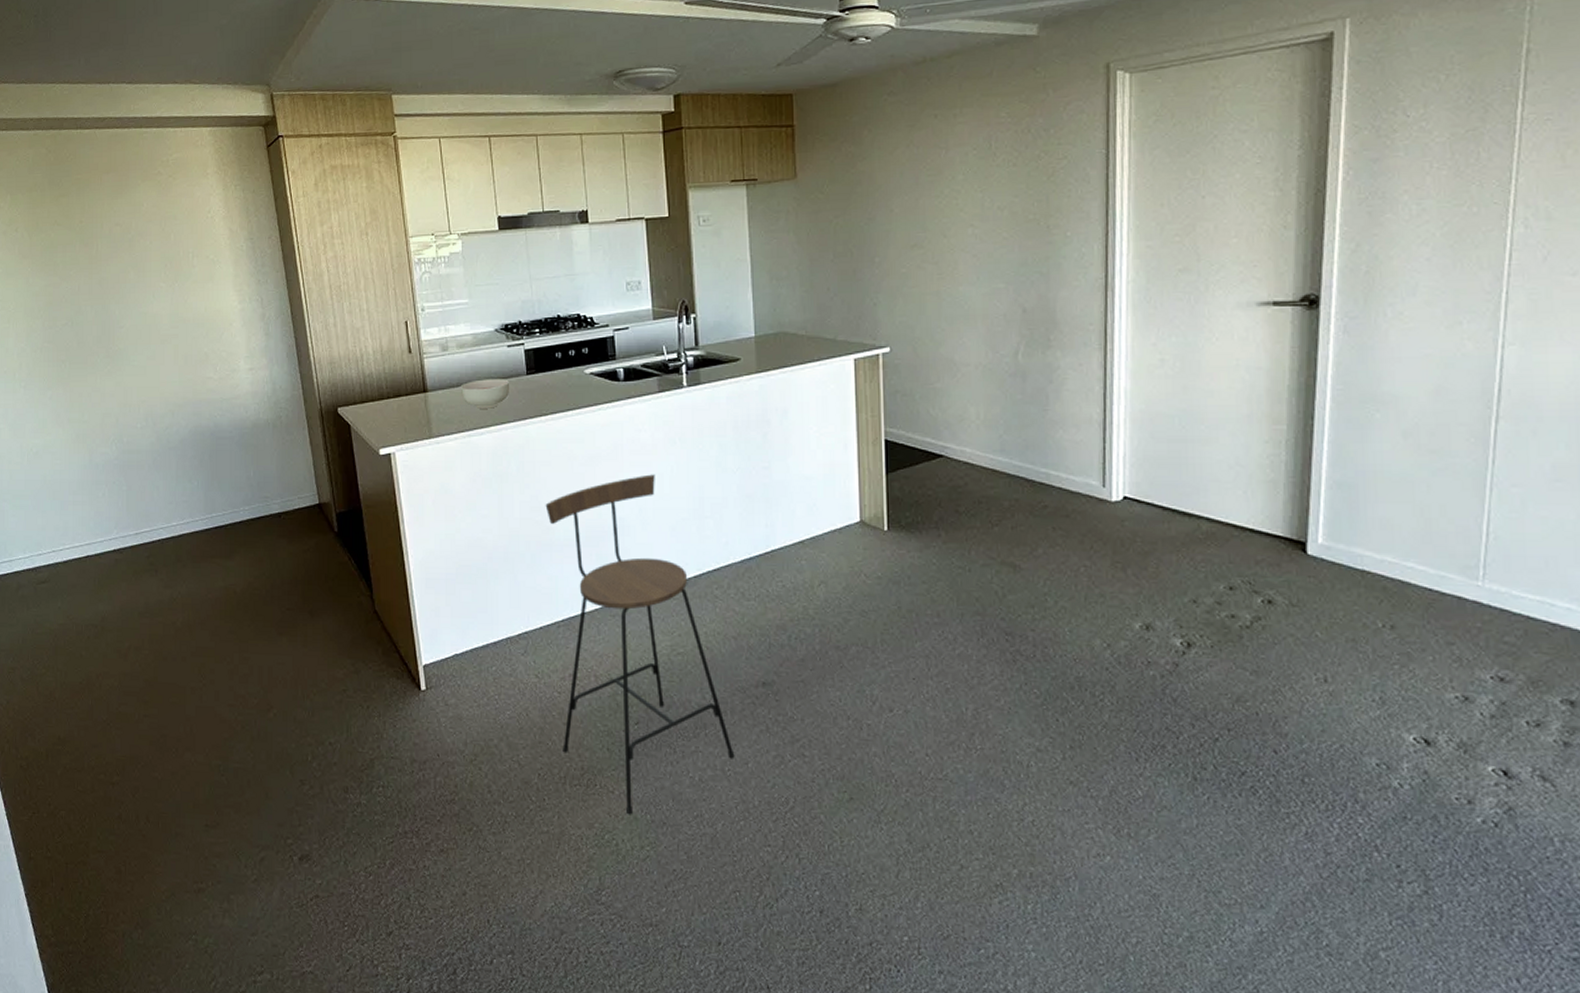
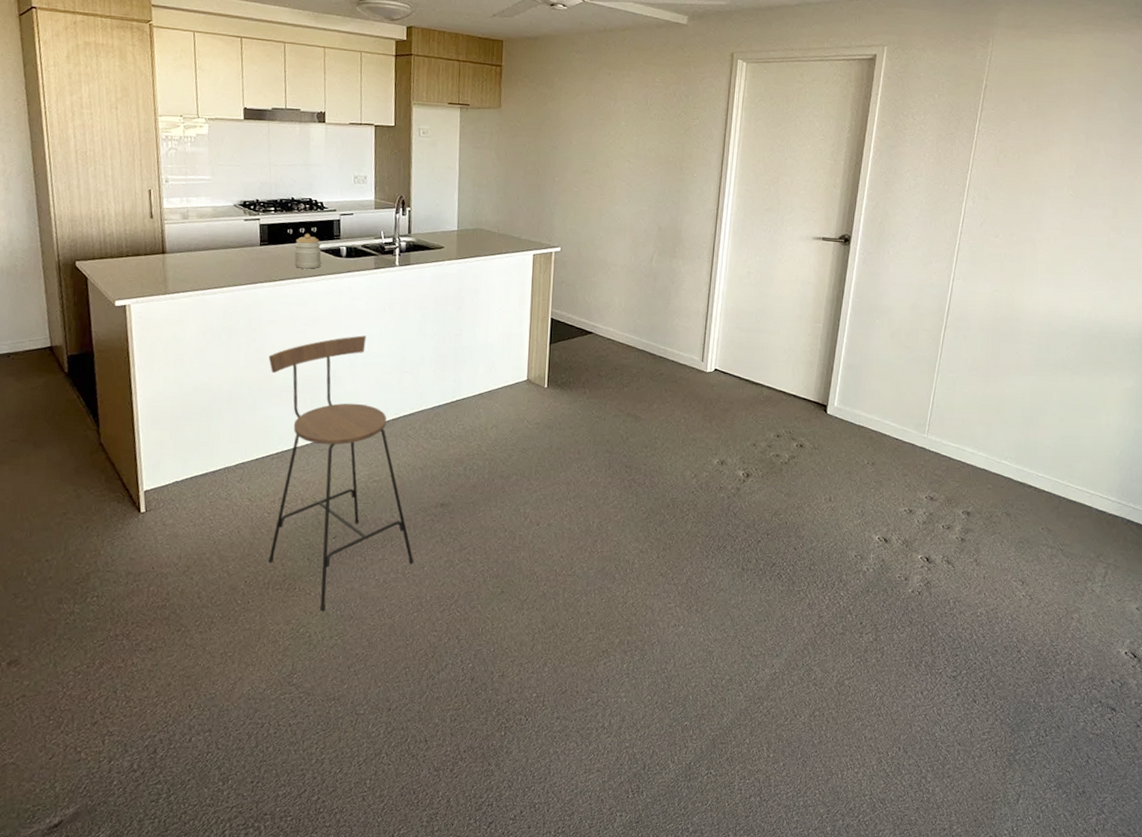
bowl: present [460,379,510,409] -> none [197,246,245,272]
jar: none [564,355,596,398] -> present [294,233,321,269]

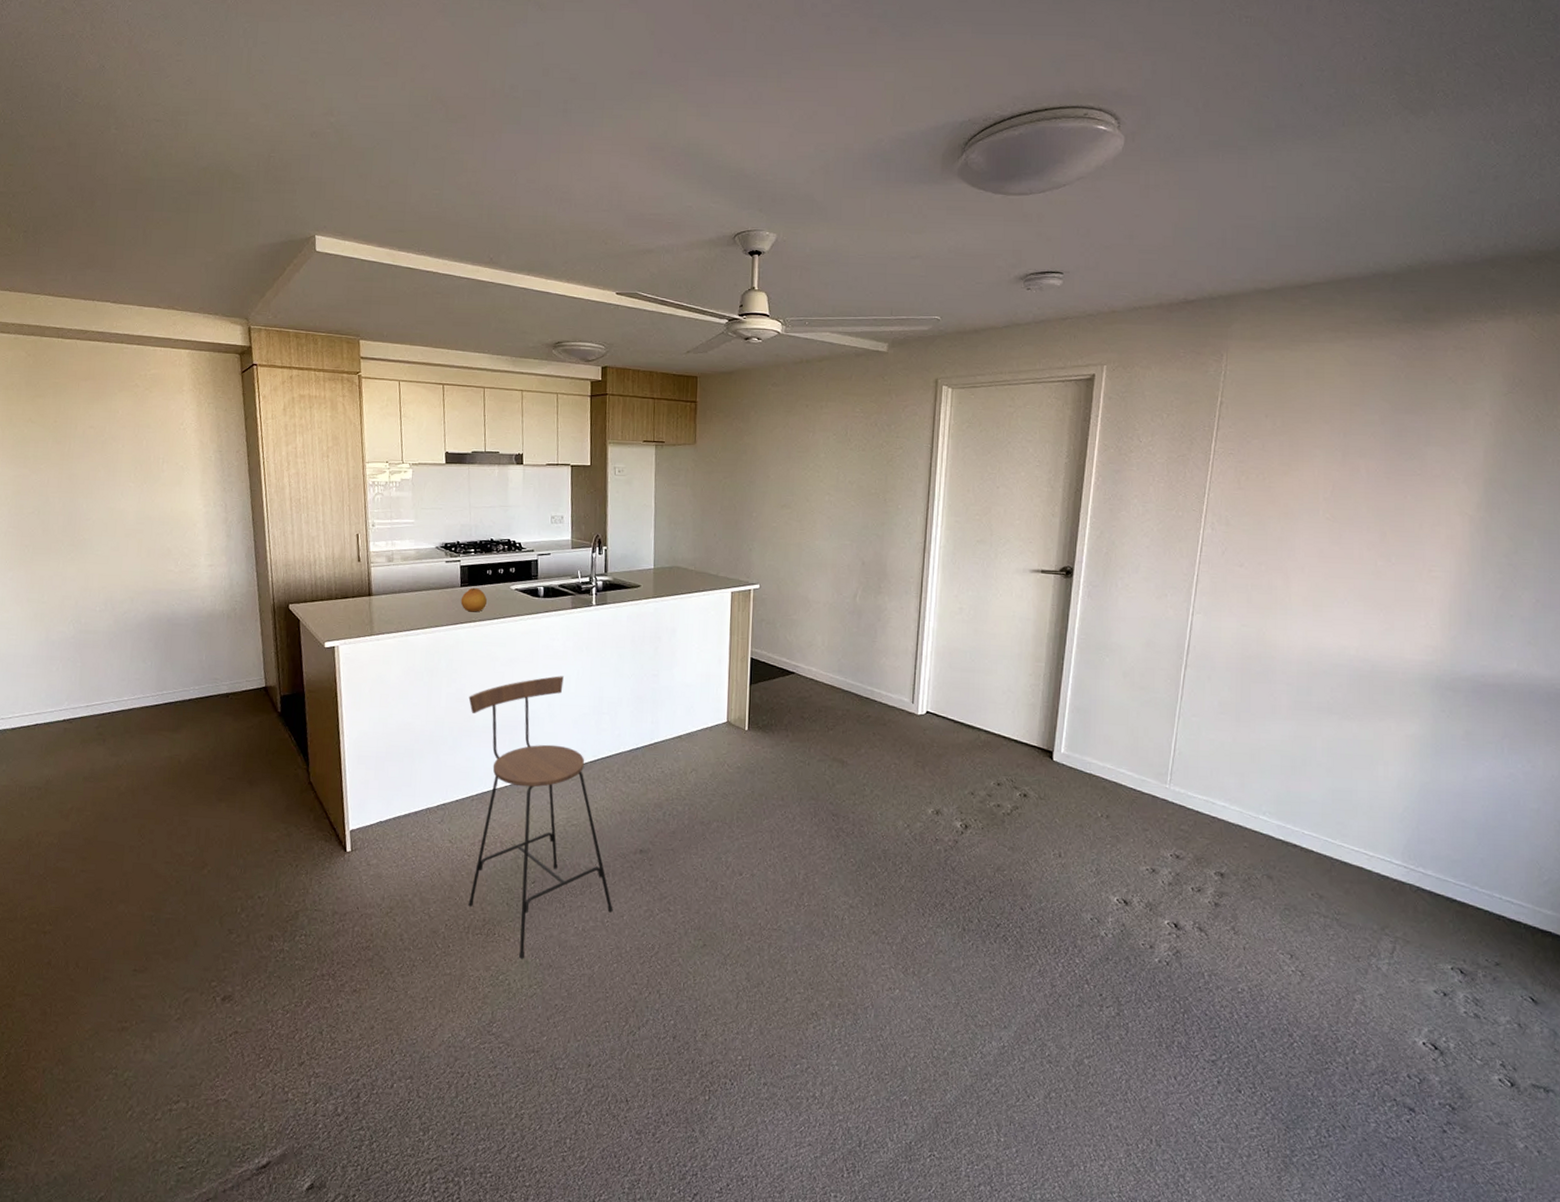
fruit: none [260,246,288,272] -> present [460,587,488,612]
jar: present [294,233,321,269] -> none [493,573,520,609]

